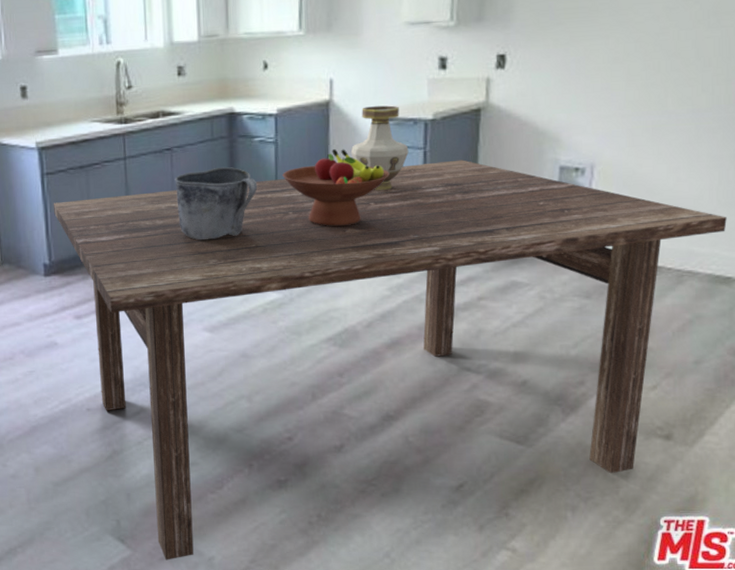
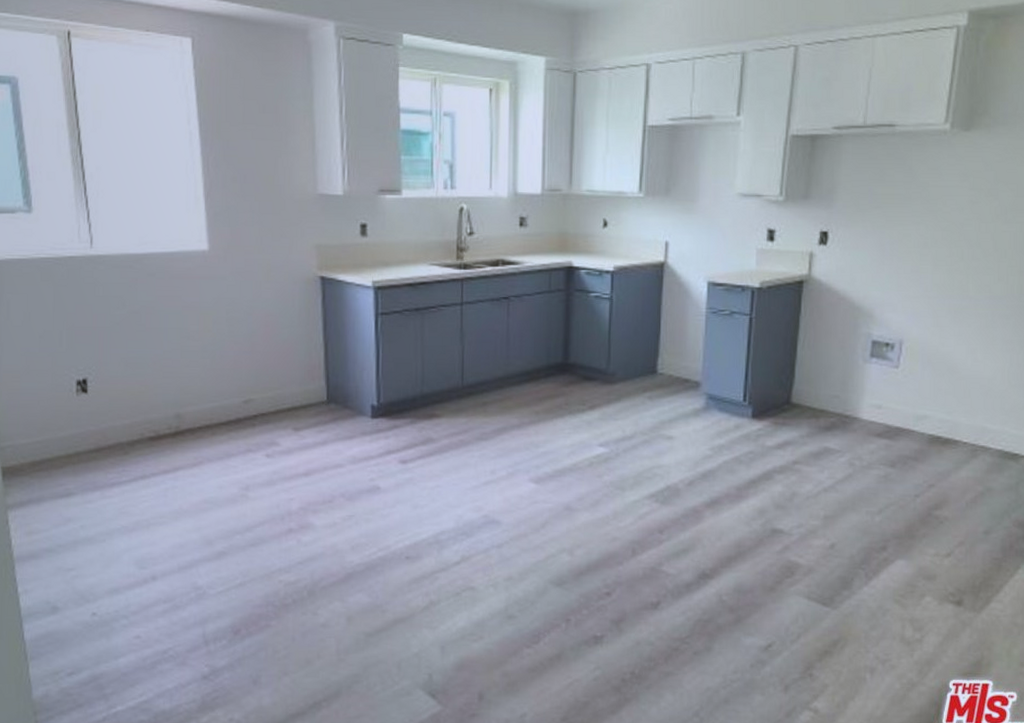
dining table: present [53,160,727,560] -> none [385,328,1016,717]
bucket: present [174,166,258,240] -> none [510,319,591,390]
fruit bowl: present [282,149,390,227] -> none [615,310,717,385]
vase: present [350,105,409,190] -> none [681,271,736,352]

